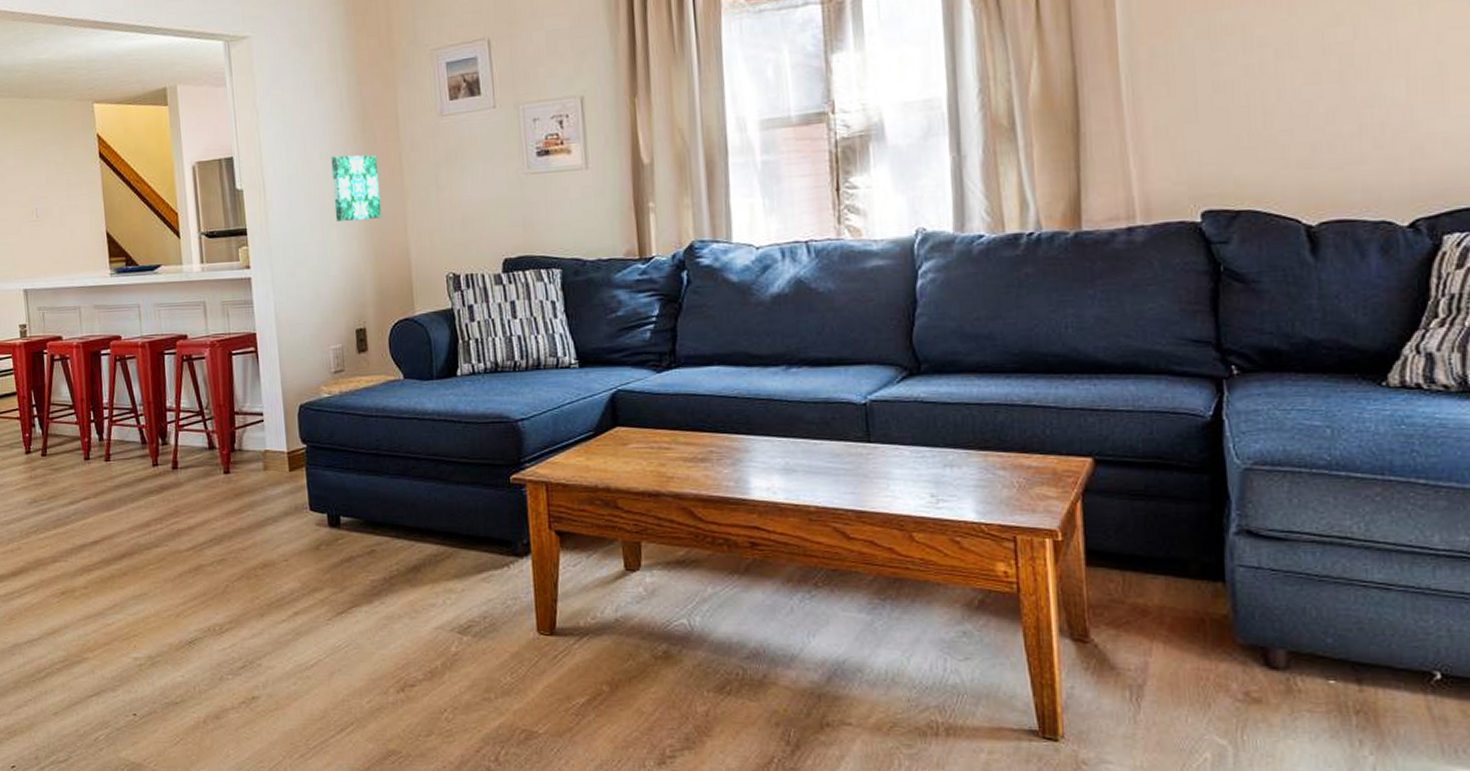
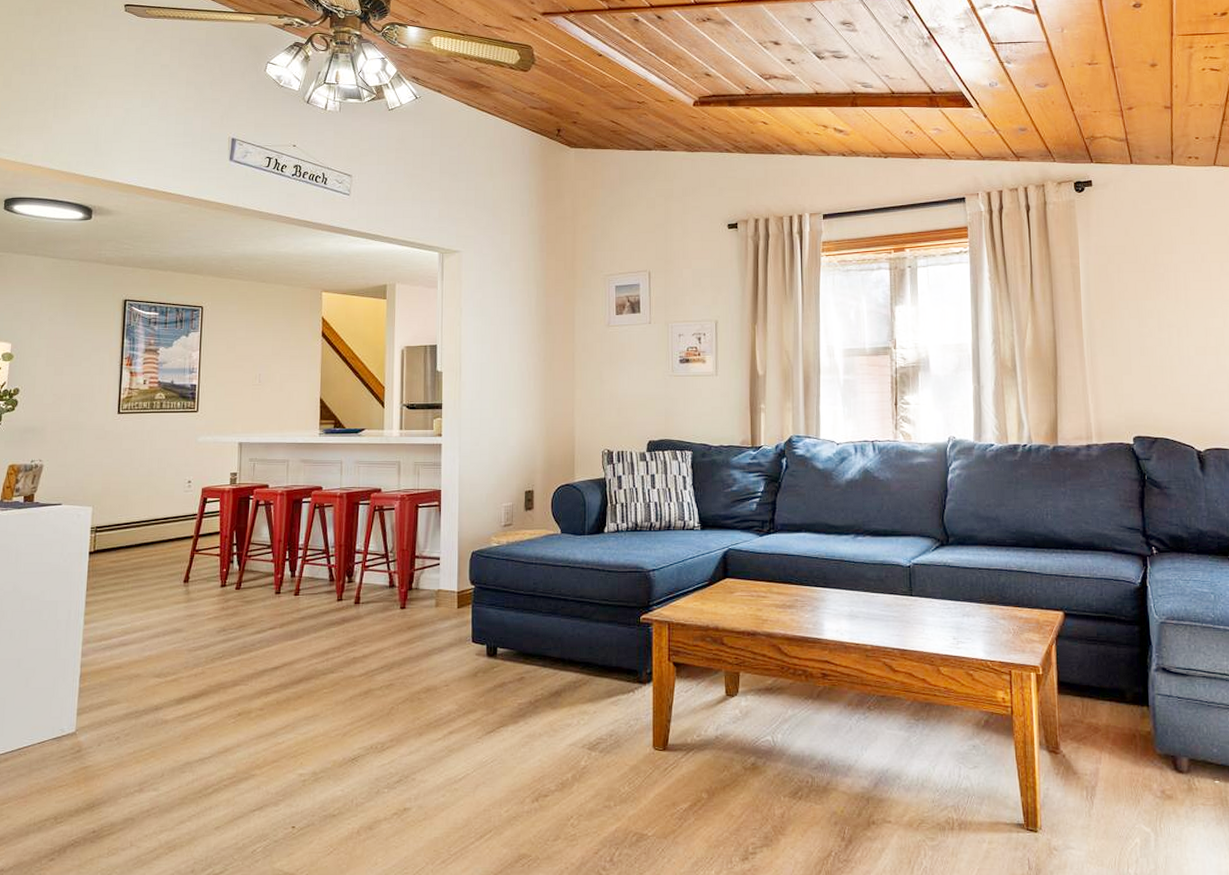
wall art: present [331,155,382,221] -> none [517,350,555,403]

